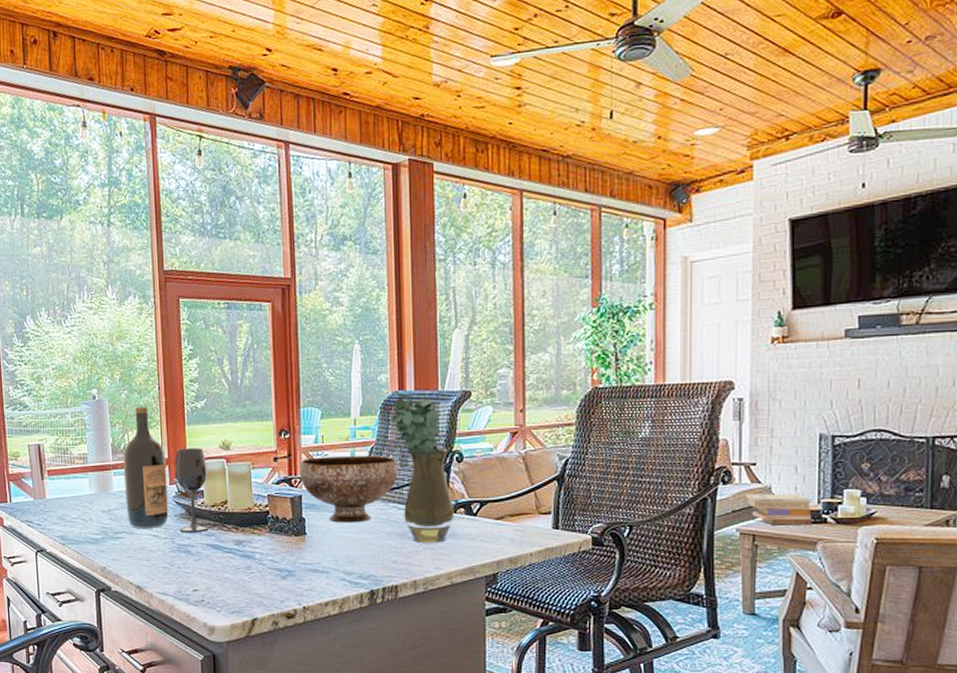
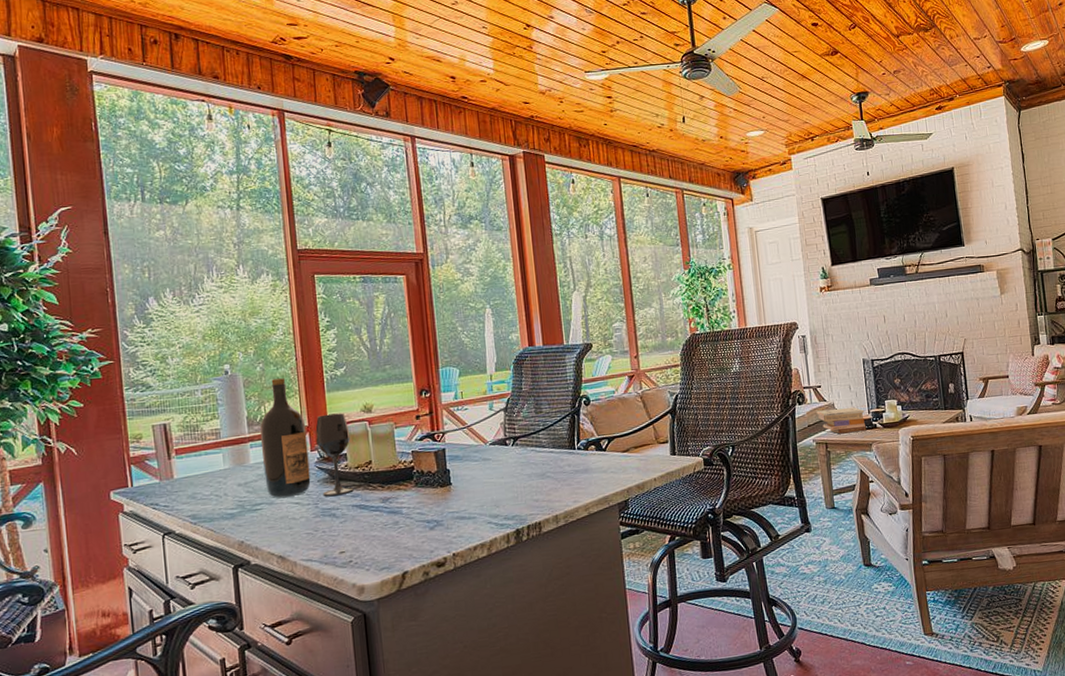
bowl: present [299,455,398,523] -> none [441,405,534,471]
vase: present [391,390,454,543] -> none [523,347,587,481]

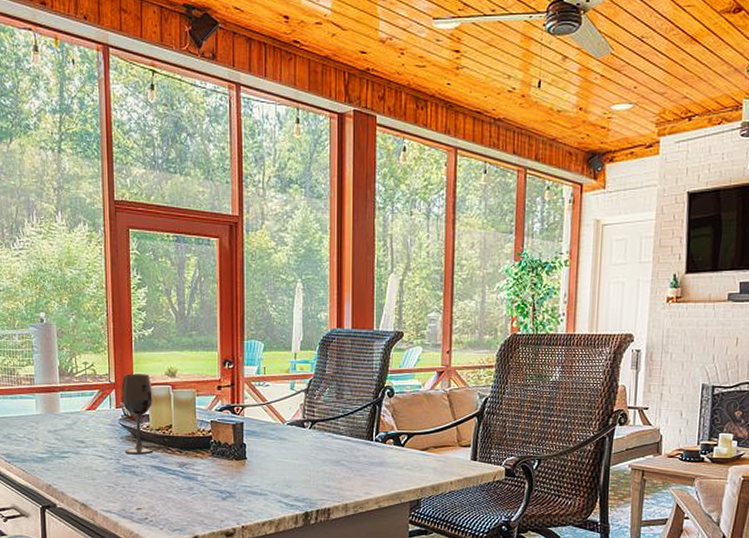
wine bottle: present [259,378,311,499] -> none [70,332,114,450]
books: present [815,407,867,434] -> none [637,434,693,464]

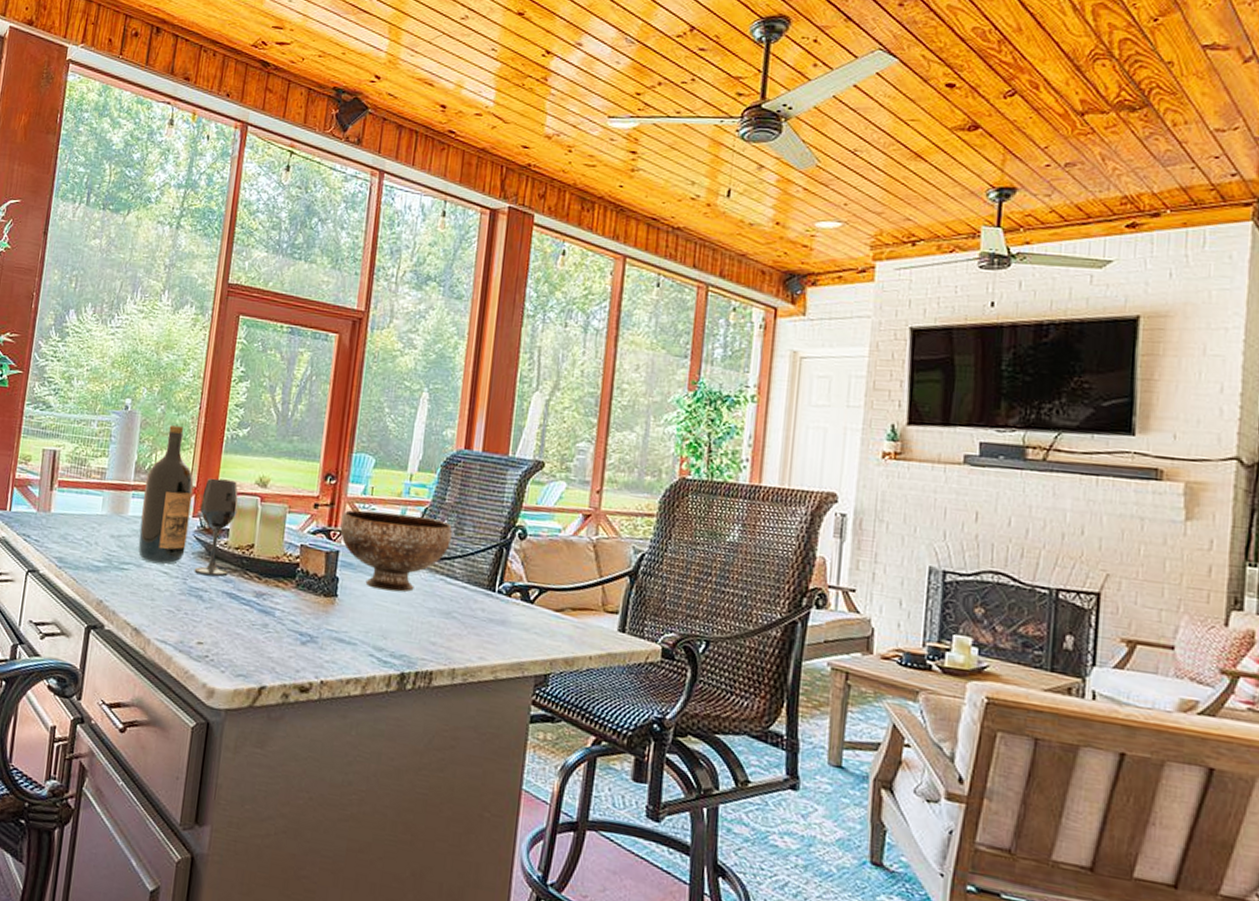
wine bottle: none [70,332,114,450] -> present [138,425,194,564]
bowl: none [242,386,334,450] -> present [340,510,452,592]

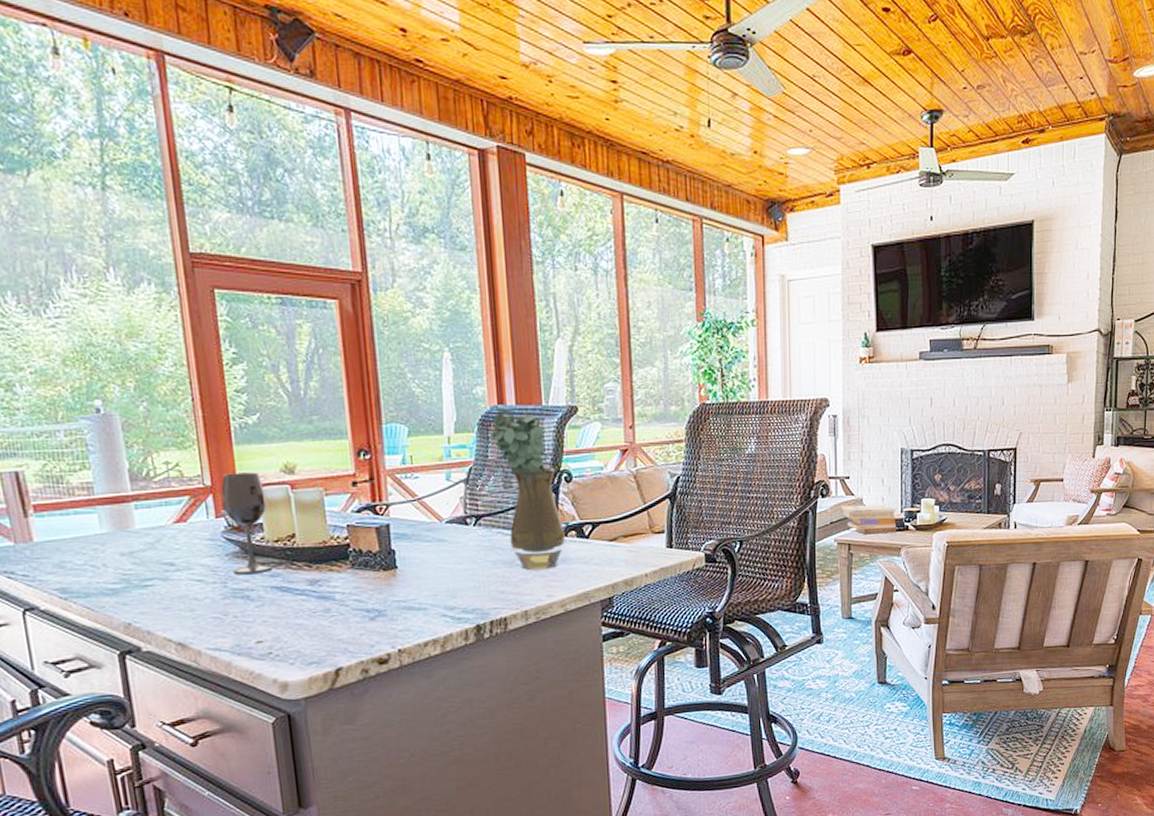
wine bottle: present [138,425,194,564] -> none [146,423,217,574]
bowl: present [340,510,452,592] -> none [385,476,501,553]
vase: none [451,449,511,629] -> present [490,405,565,570]
books: none [839,623,917,671] -> present [840,504,897,535]

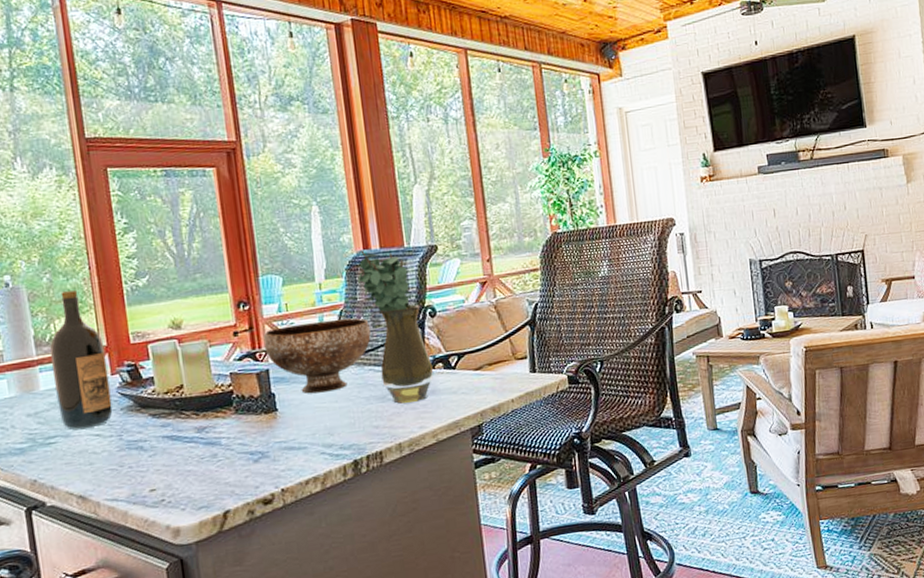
wine bottle: none [146,423,217,574] -> present [50,290,113,430]
wine glass: present [221,472,273,575] -> none [115,330,164,427]
bowl: none [385,476,501,553] -> present [263,318,371,394]
books: present [840,504,897,535] -> none [695,315,754,346]

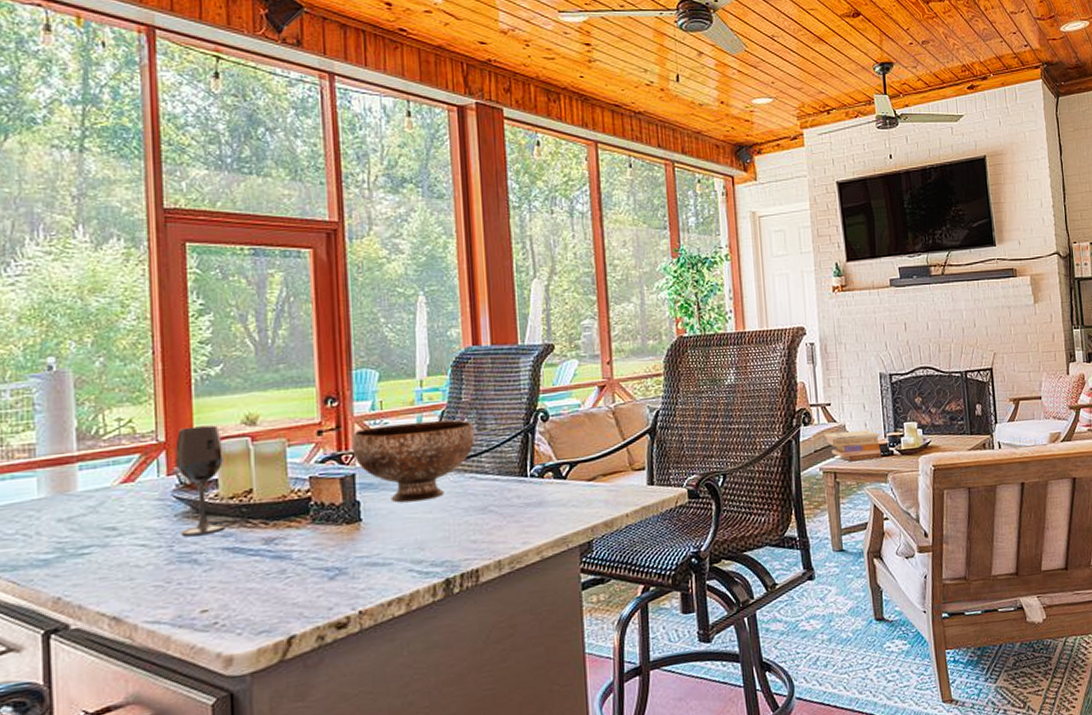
wine bottle: present [50,290,113,430] -> none [94,377,165,539]
wine glass: none [115,330,164,427] -> present [175,425,226,537]
vase: present [358,250,433,404] -> none [464,346,541,516]
books: none [695,315,754,346] -> present [823,430,882,462]

